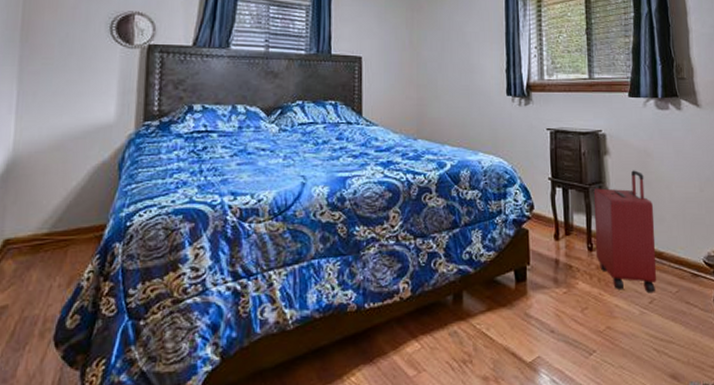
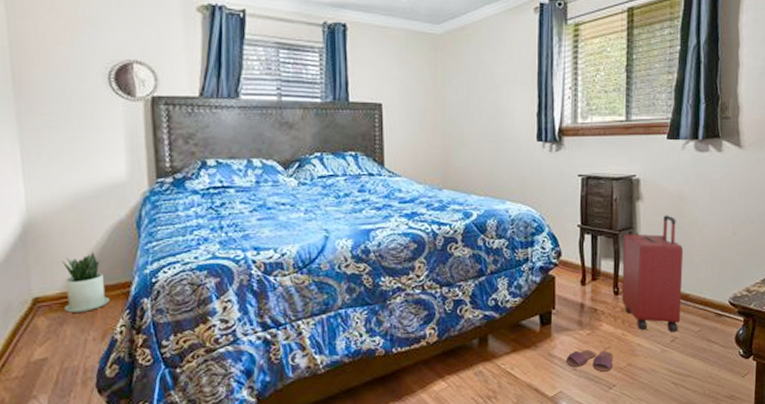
planter: none [33,193,81,256] -> present [61,252,110,313]
slippers: none [543,310,592,335] -> present [565,349,613,372]

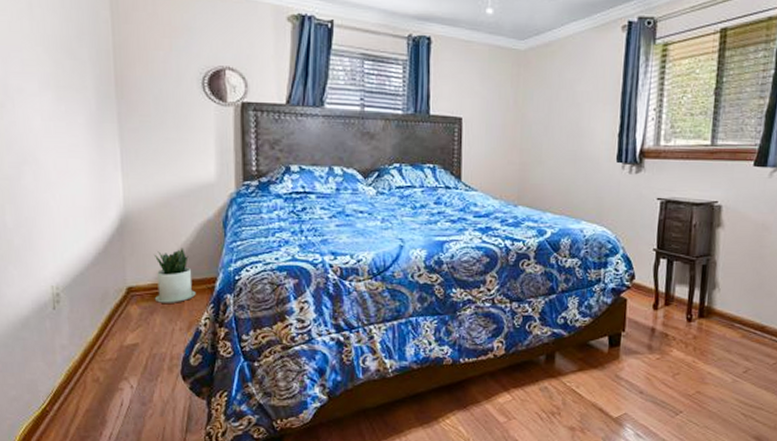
slippers: present [565,349,613,372] -> none [632,374,682,397]
suitcase: present [621,215,684,333] -> none [694,244,764,364]

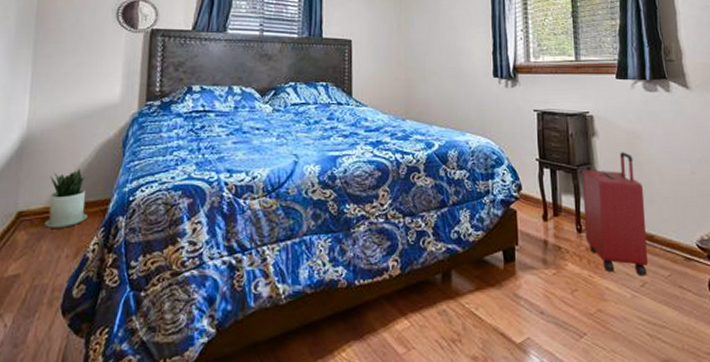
suitcase: none [694,244,764,364] -> present [582,152,649,277]

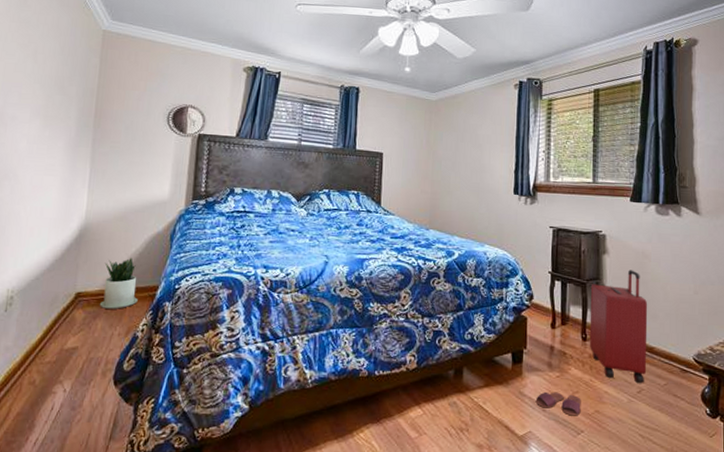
slippers: none [532,291,582,317] -> present [535,391,581,416]

